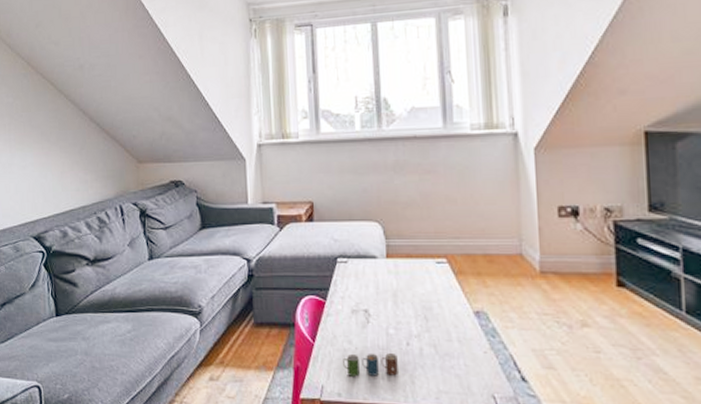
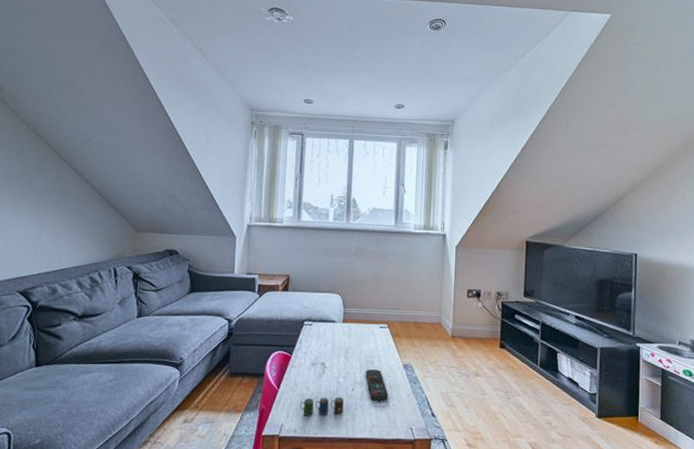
remote control: none [423,318,458,359] -> present [366,369,389,401]

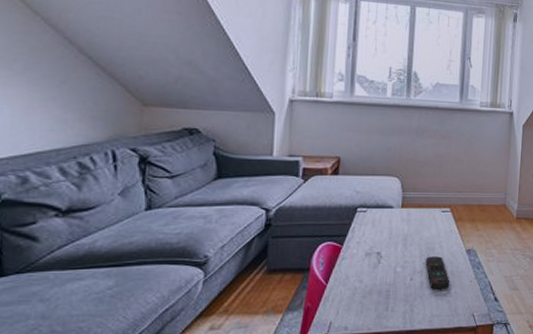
cup: present [300,397,344,416] -> none [352,288,401,311]

